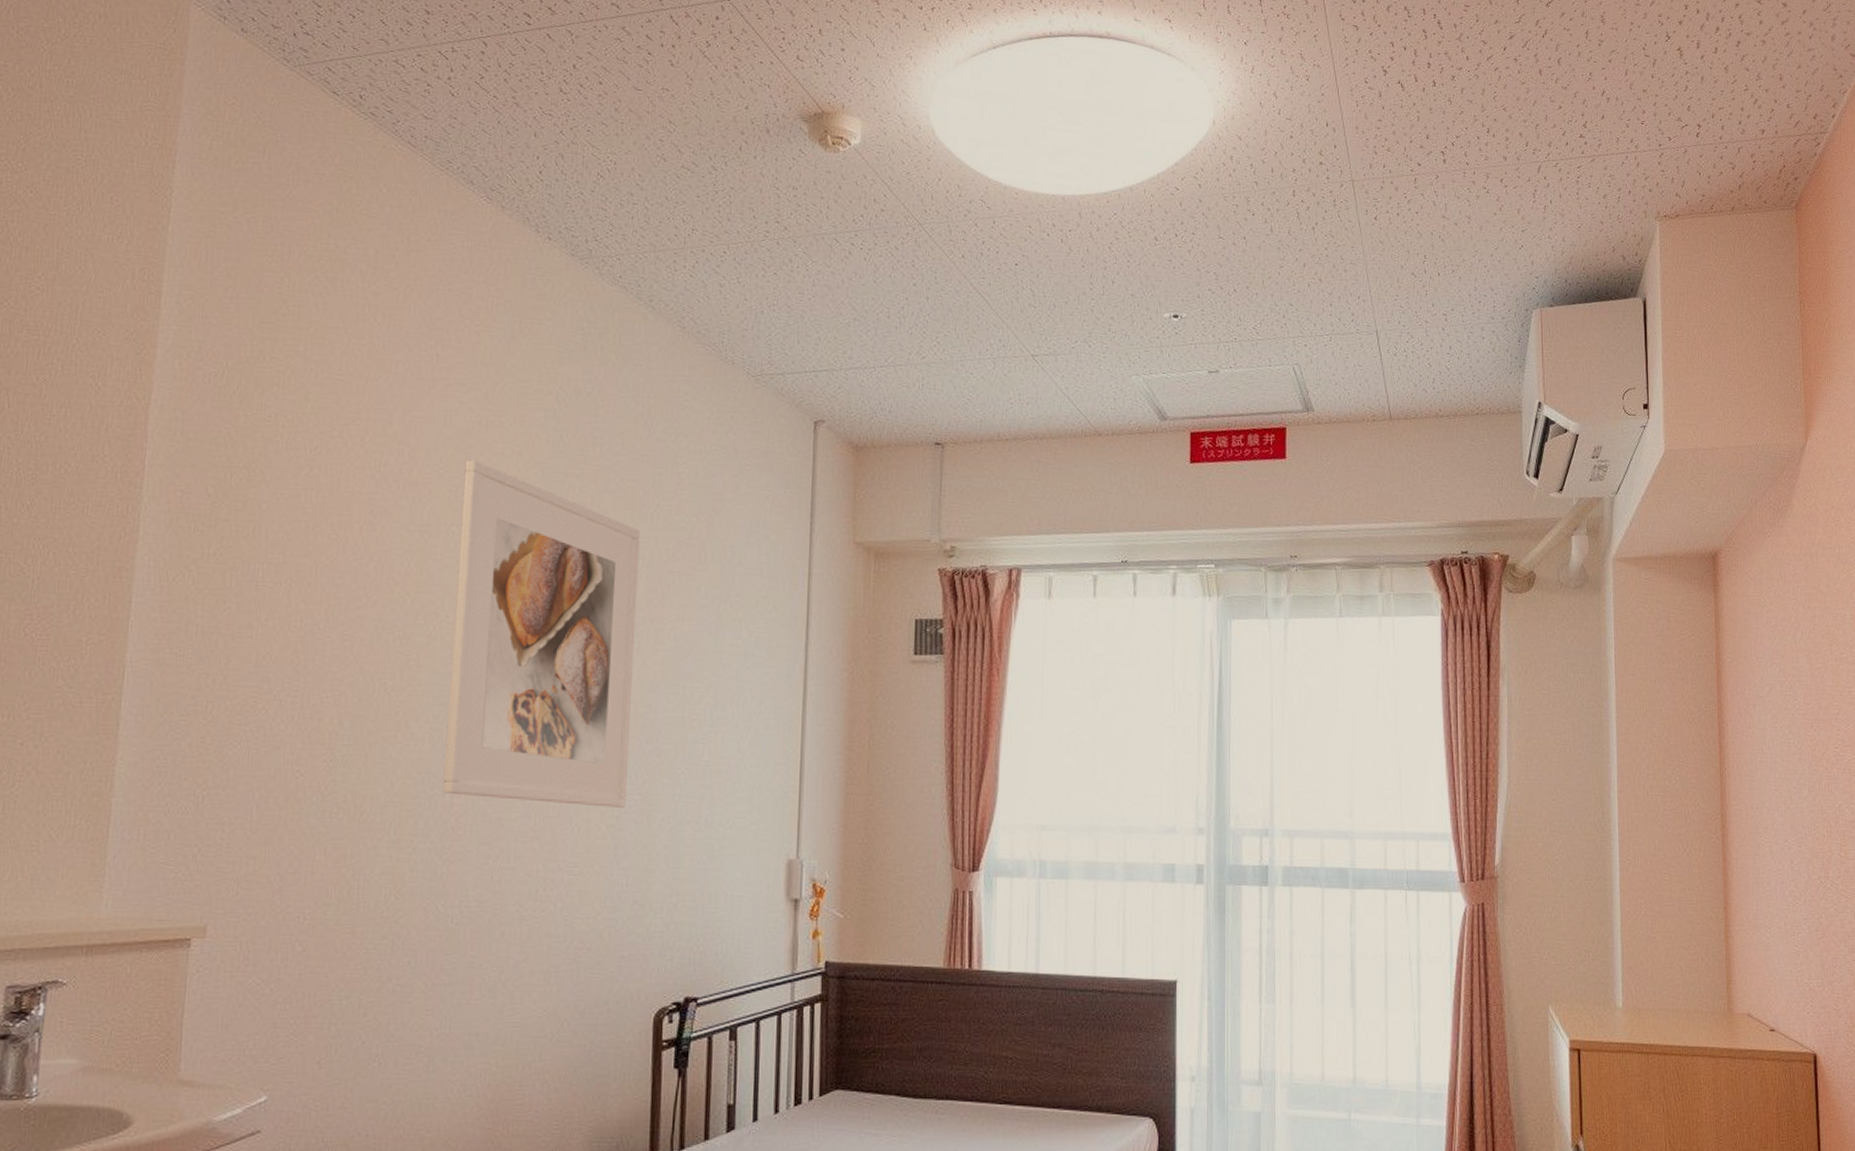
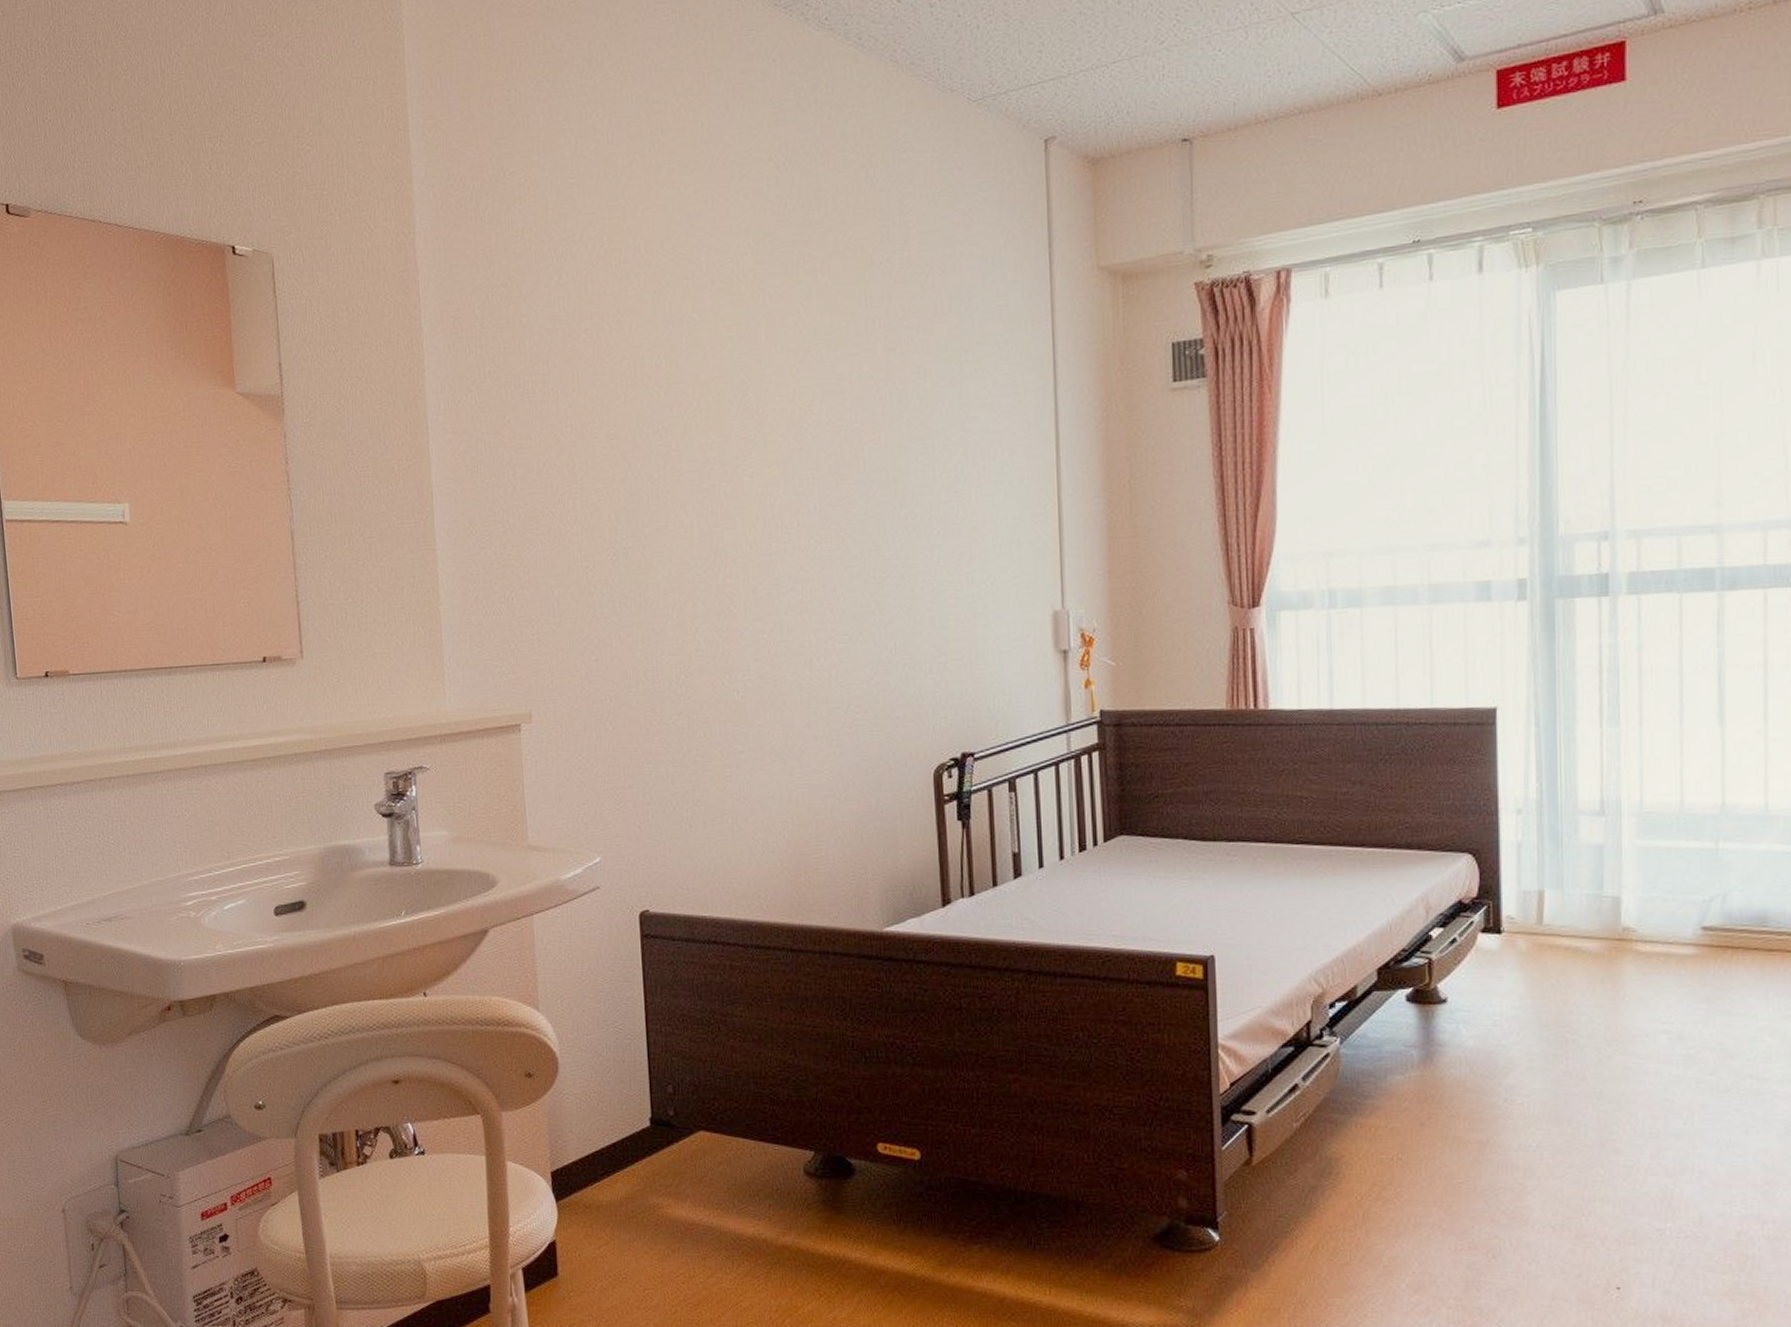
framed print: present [442,460,641,808] -> none [697,242,886,576]

